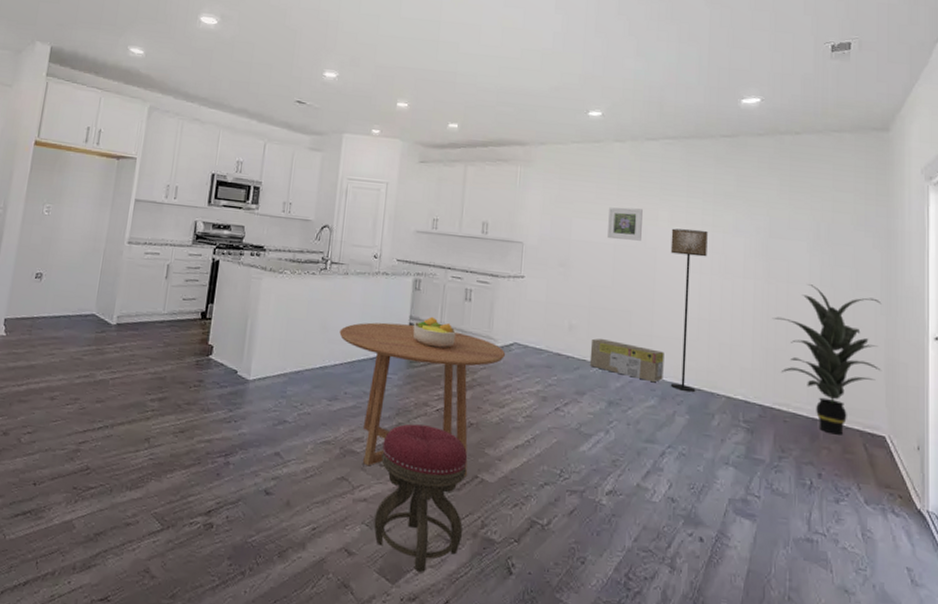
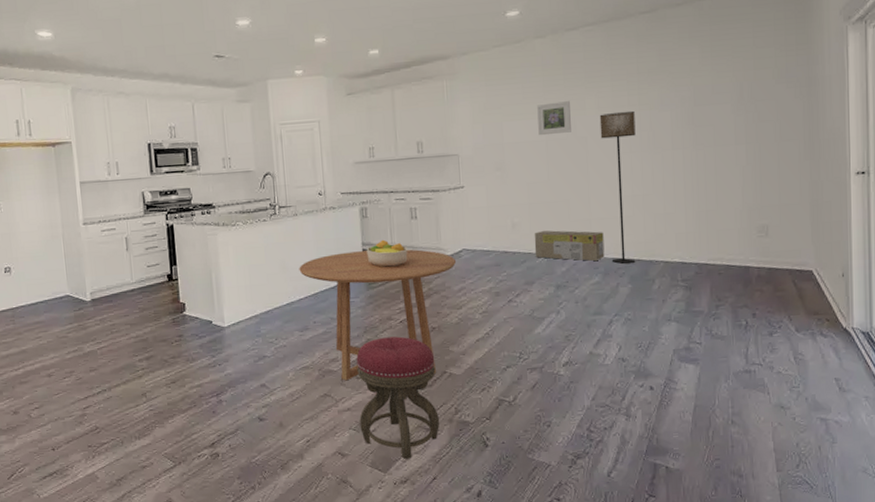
indoor plant: present [772,284,882,435] -> none [702,144,807,277]

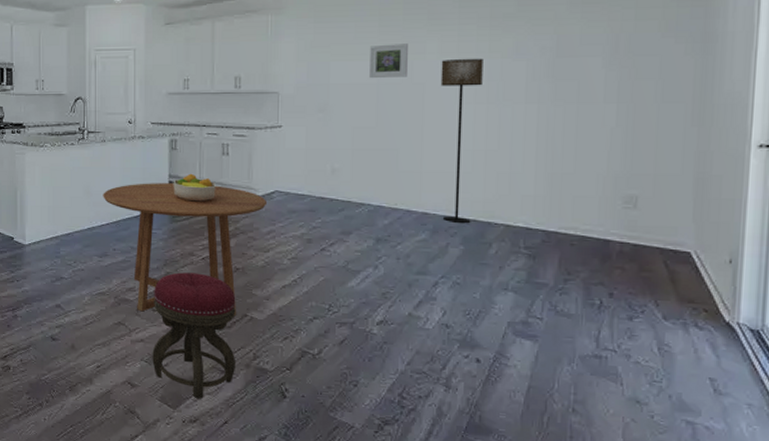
cardboard box: present [534,230,605,262] -> none [354,178,436,217]

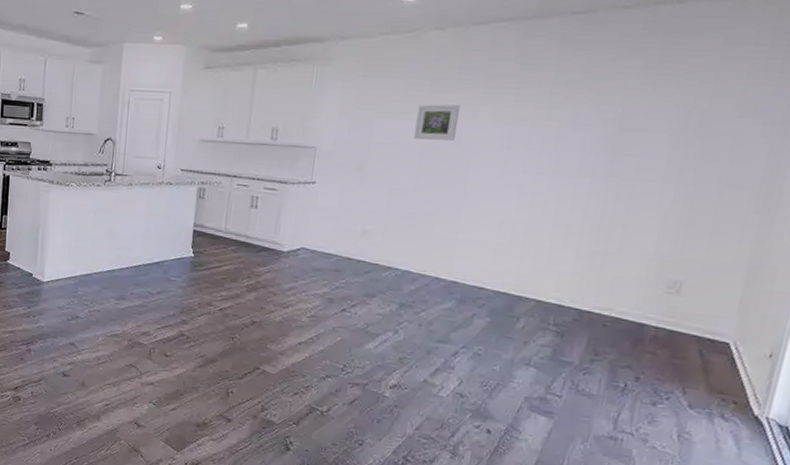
dining table: present [103,183,268,315] -> none [125,229,292,367]
stool: present [152,272,236,399] -> none [160,321,250,444]
fruit bowl: present [173,173,216,202] -> none [197,223,241,254]
floor lamp: present [440,58,483,223] -> none [471,124,539,295]

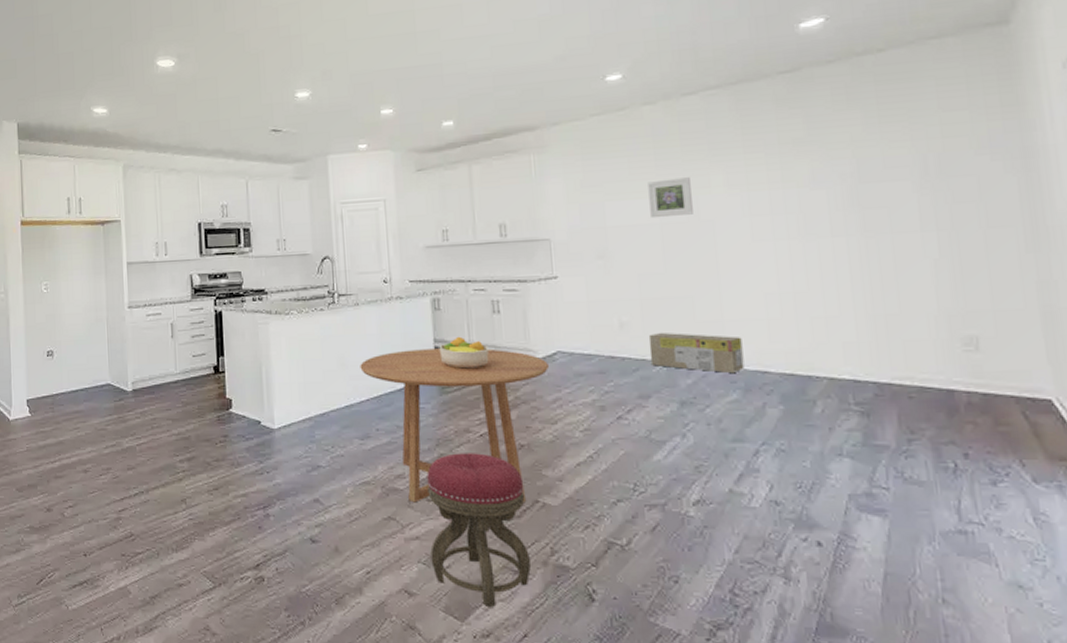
dining table: none [125,229,292,367] -> present [360,348,550,503]
stool: none [160,321,250,444] -> present [427,453,531,607]
fruit bowl: none [197,223,241,254] -> present [439,336,489,369]
cardboard box: none [382,242,469,286] -> present [648,332,745,374]

